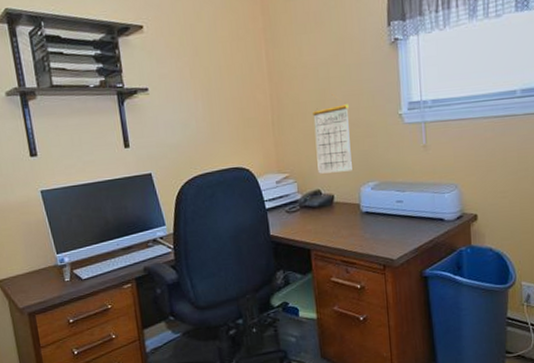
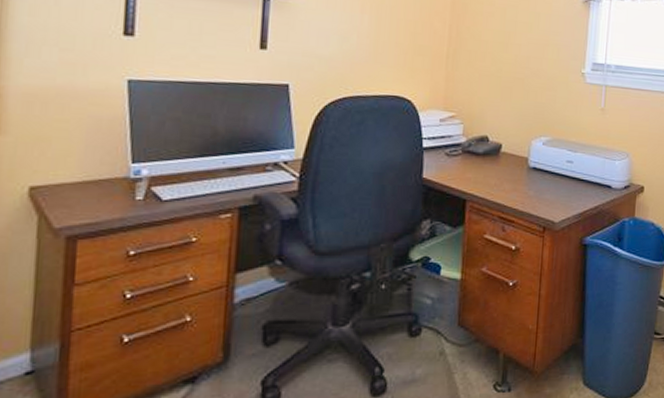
calendar: present [313,93,352,174] -> none [489,38,532,122]

